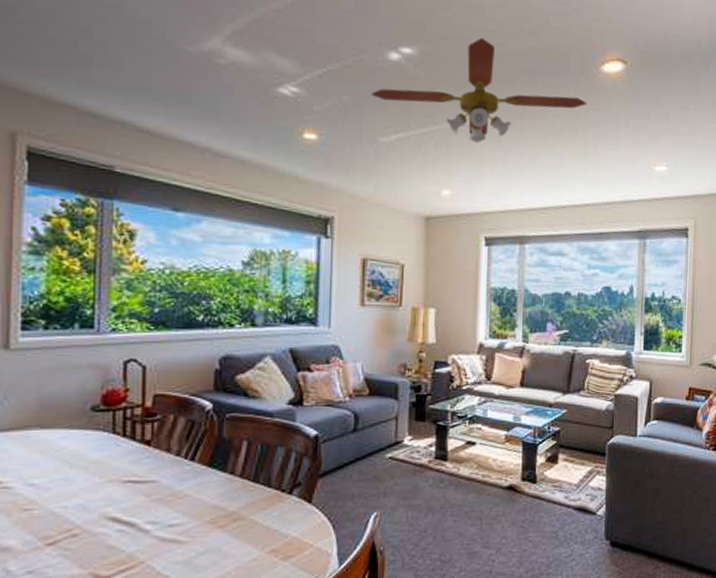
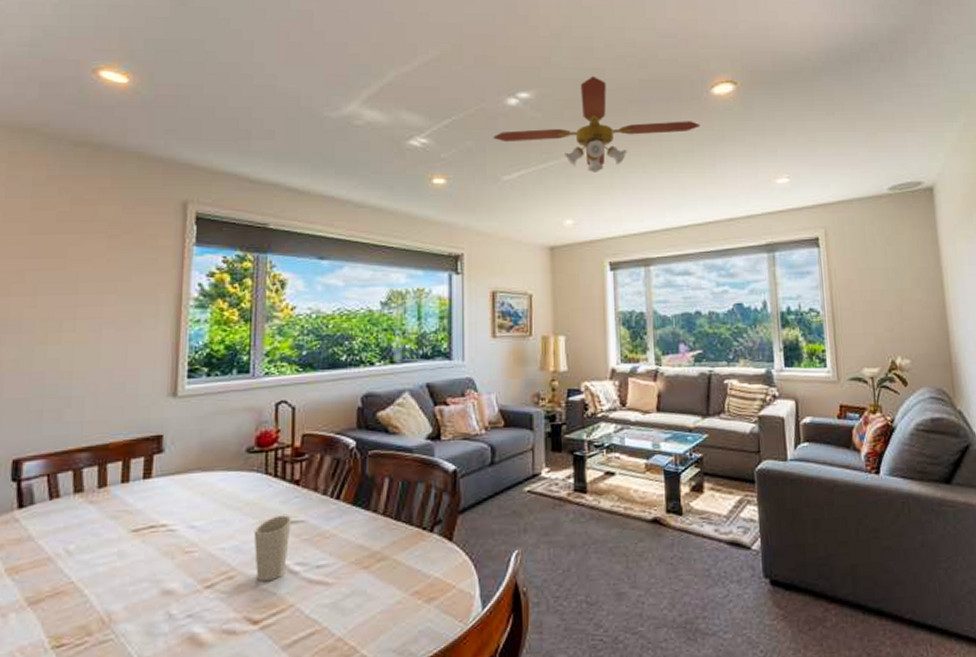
cup: none [100,475,142,540] -> present [253,515,291,582]

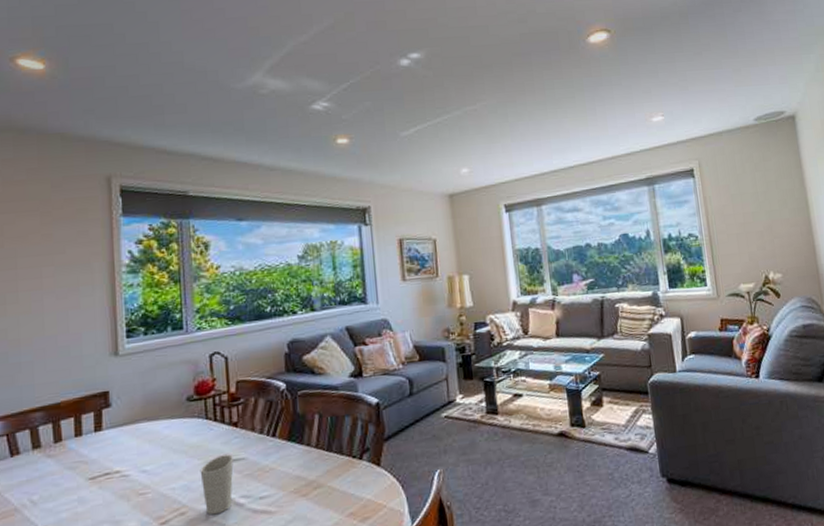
ceiling fan: present [493,76,701,172] -> none [389,33,580,123]

